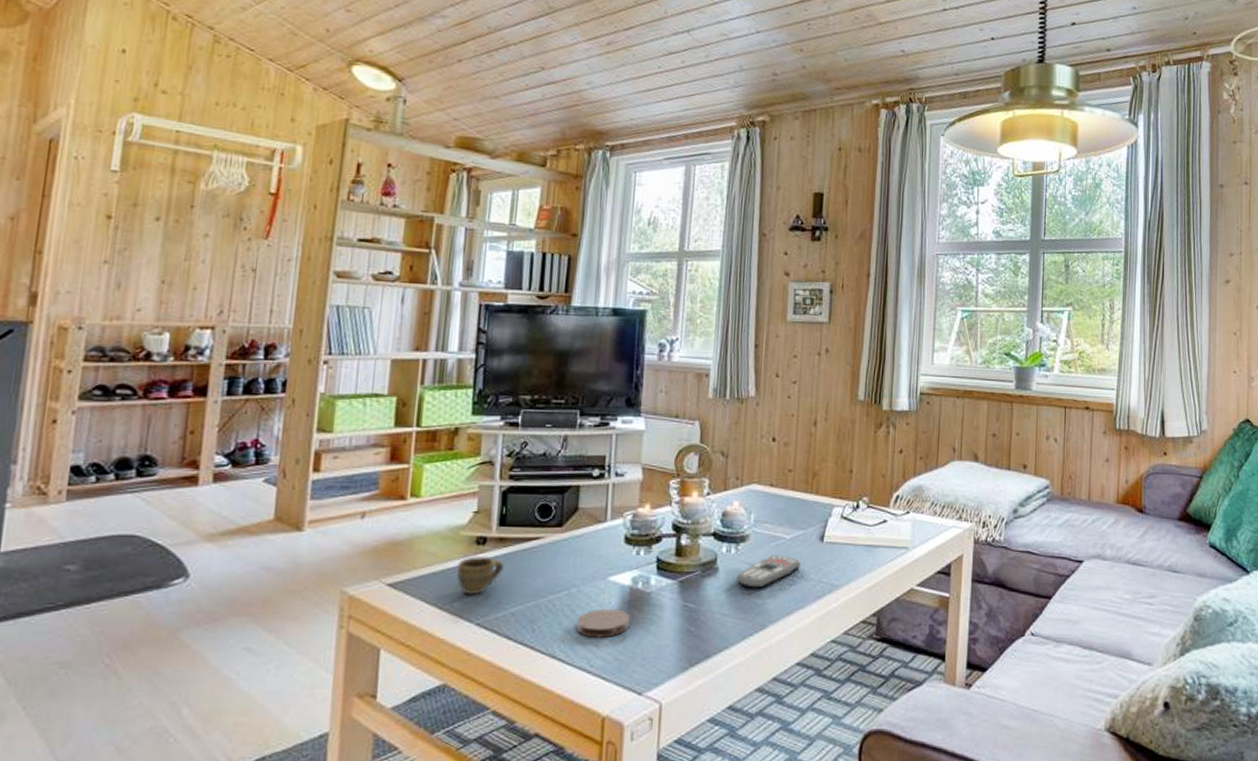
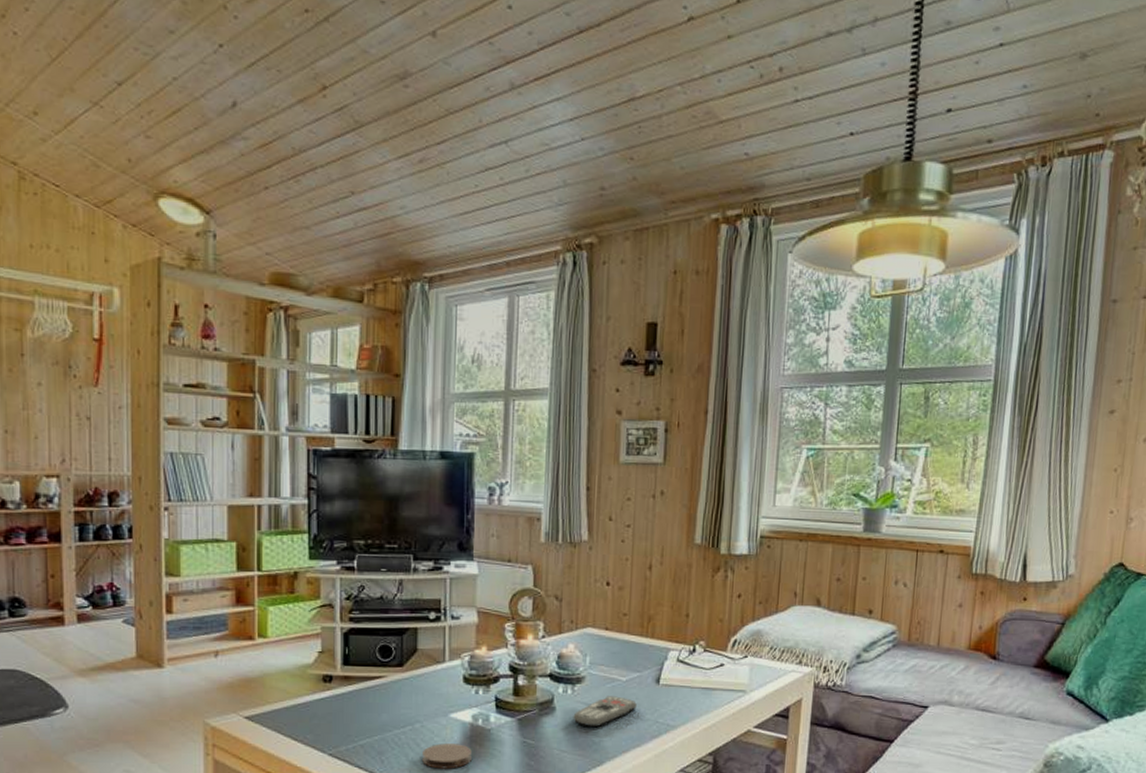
cup: present [457,556,503,596] -> none [307,693,350,729]

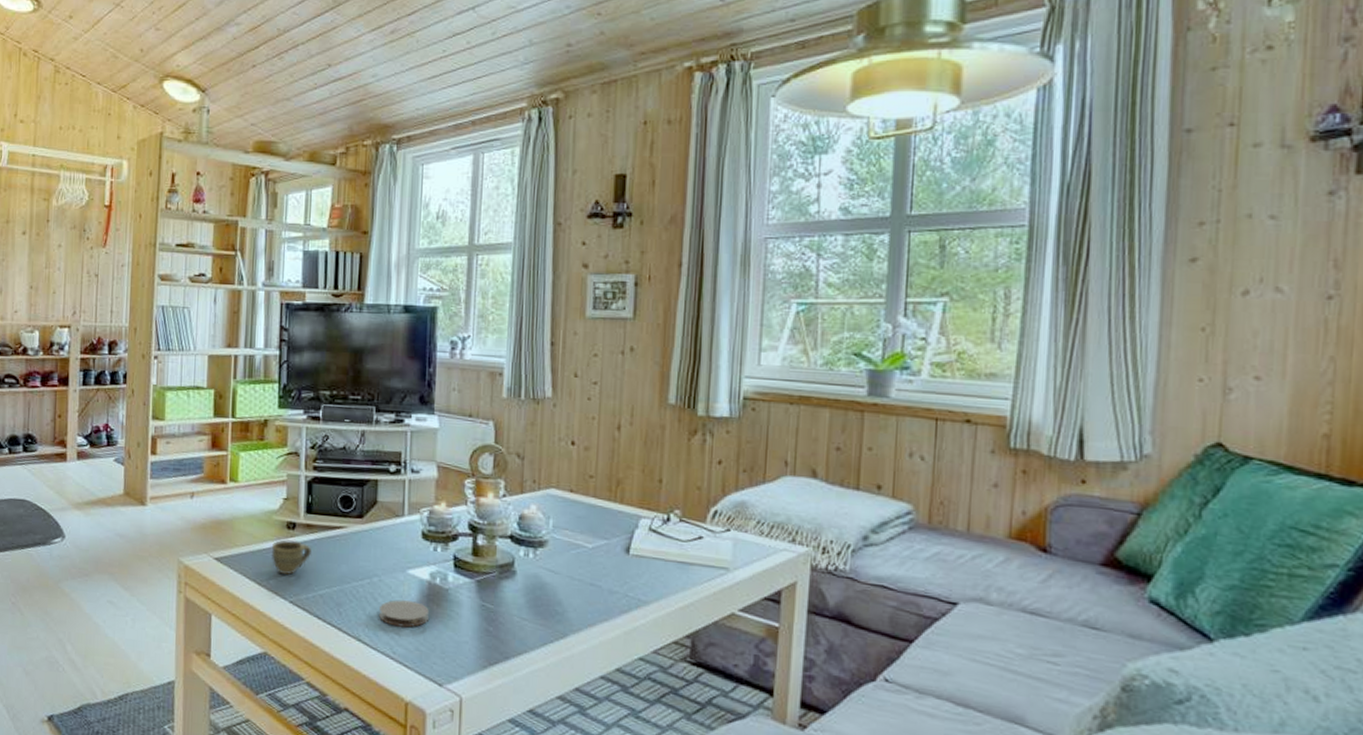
cup: none [307,693,350,729] -> present [271,539,311,576]
remote control: present [573,696,637,727] -> none [534,563,604,596]

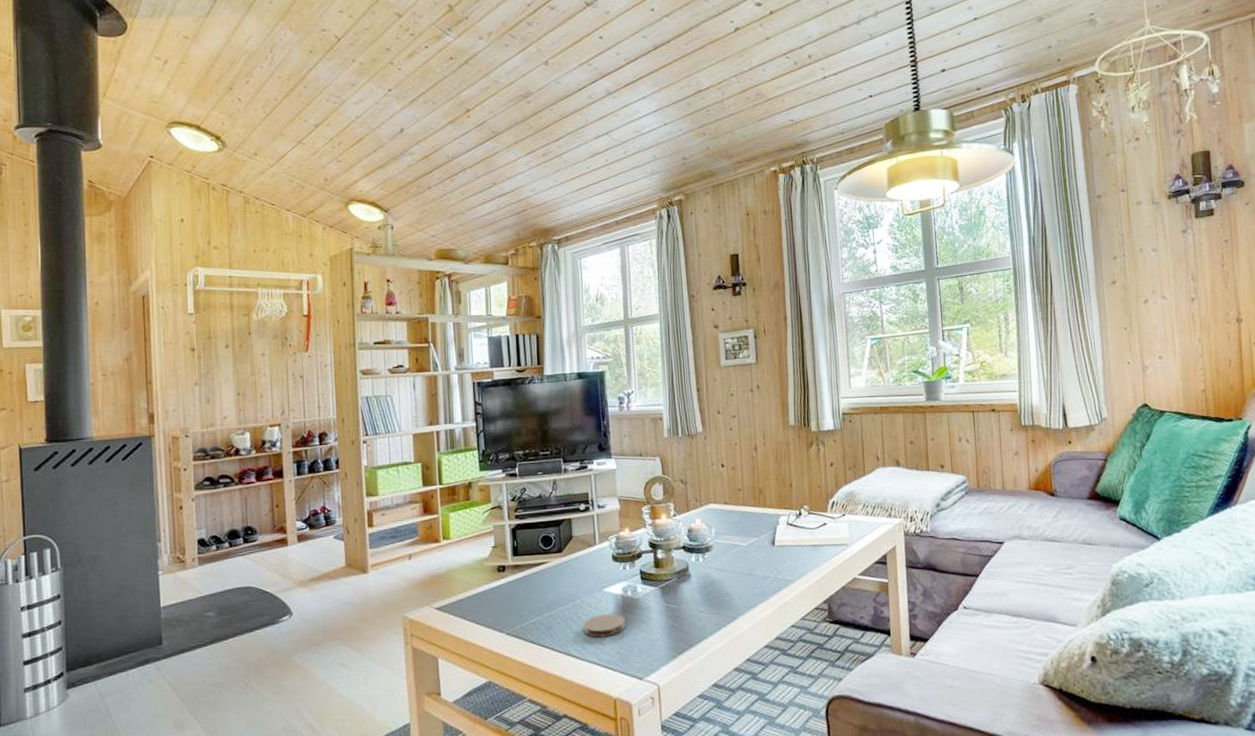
cup: present [271,539,311,576] -> none [485,581,521,612]

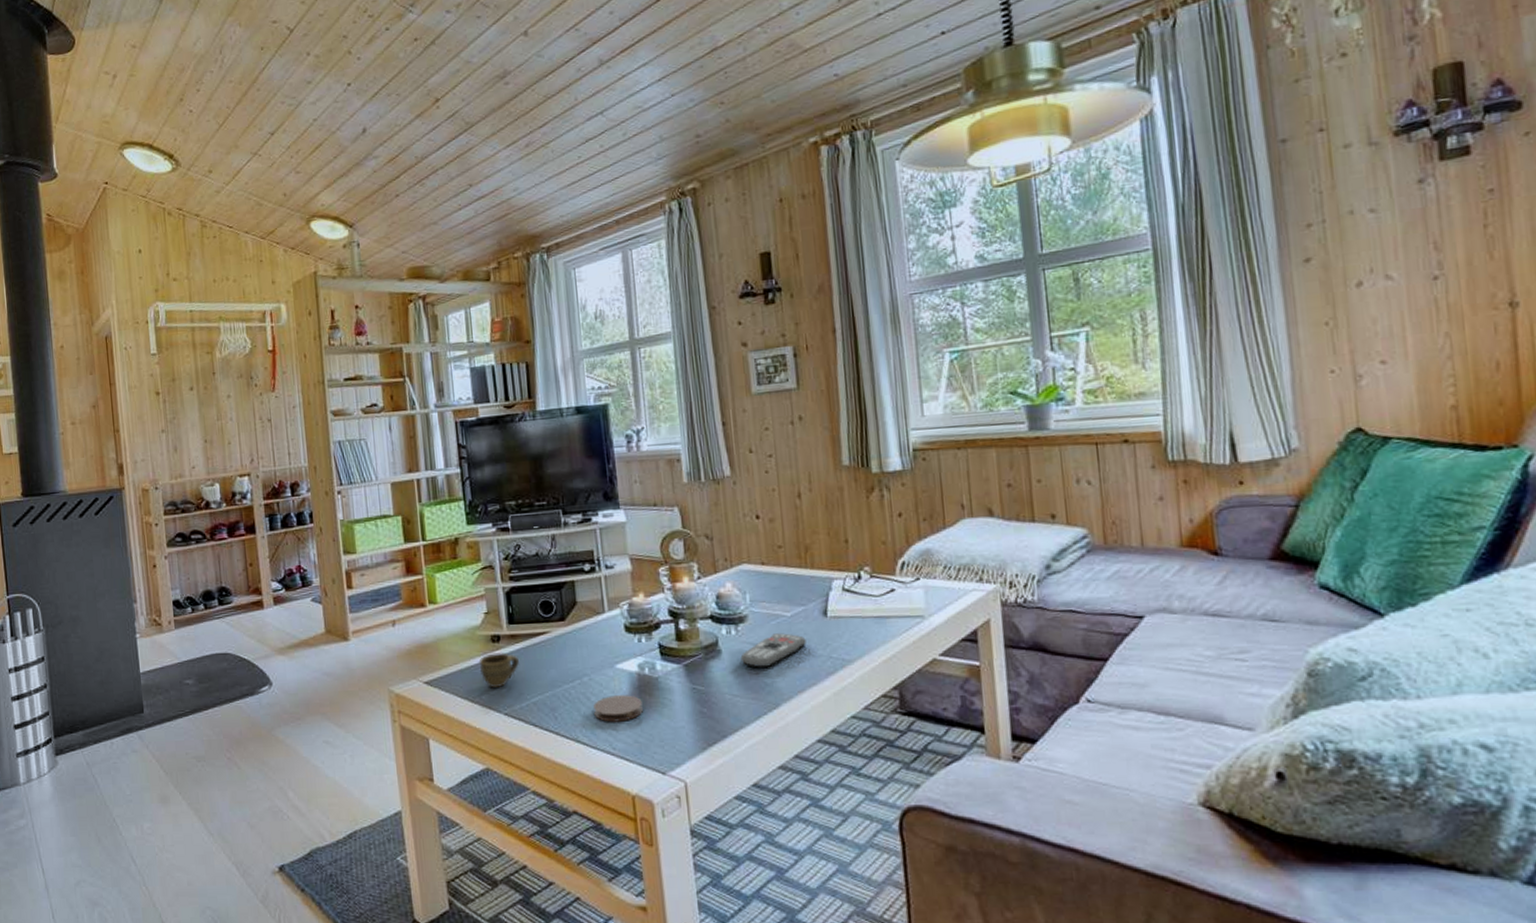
cup: none [485,581,521,612] -> present [478,652,519,689]
remote control: none [706,559,758,588] -> present [740,633,806,668]

